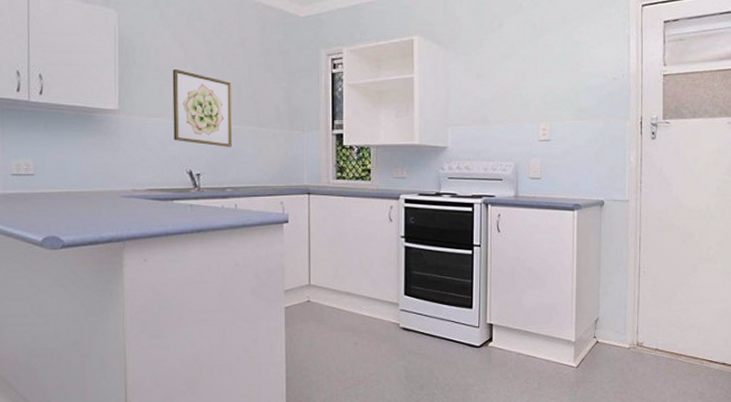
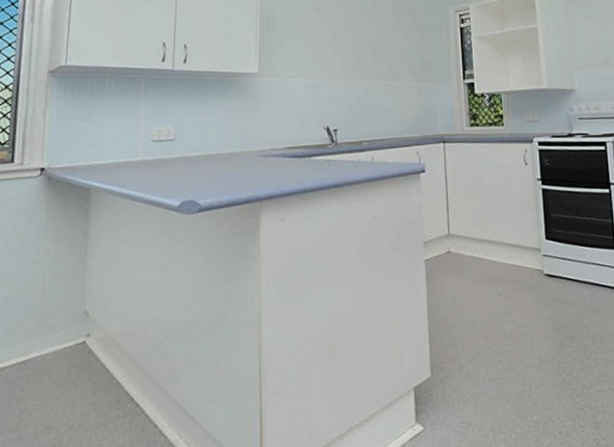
wall art: present [172,68,232,147] -> none [310,32,368,102]

